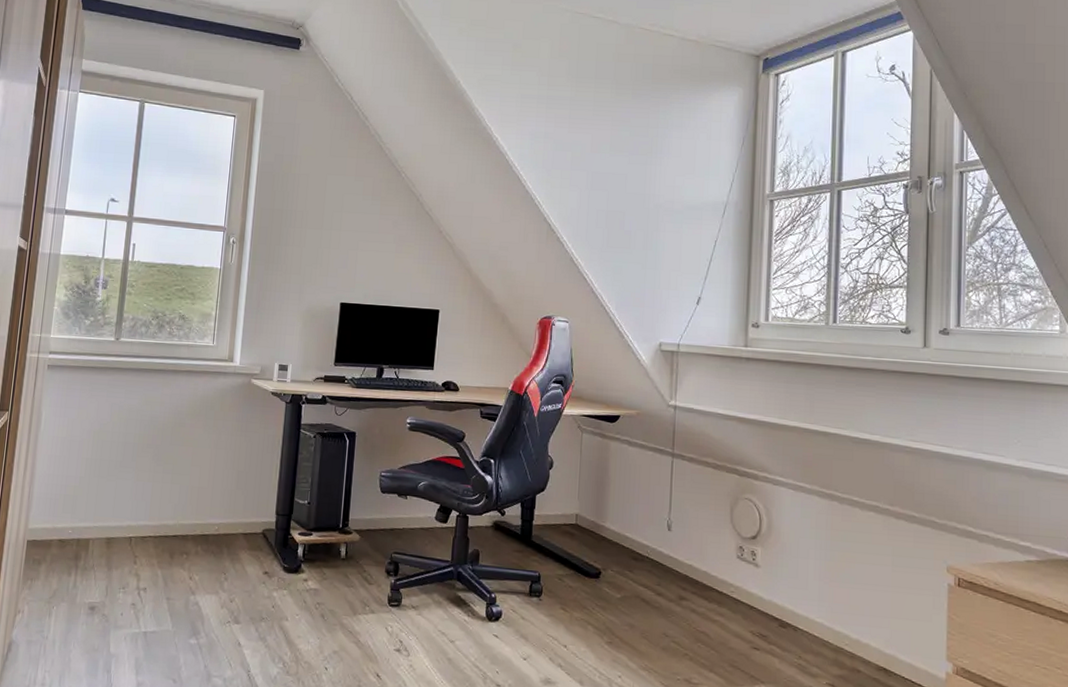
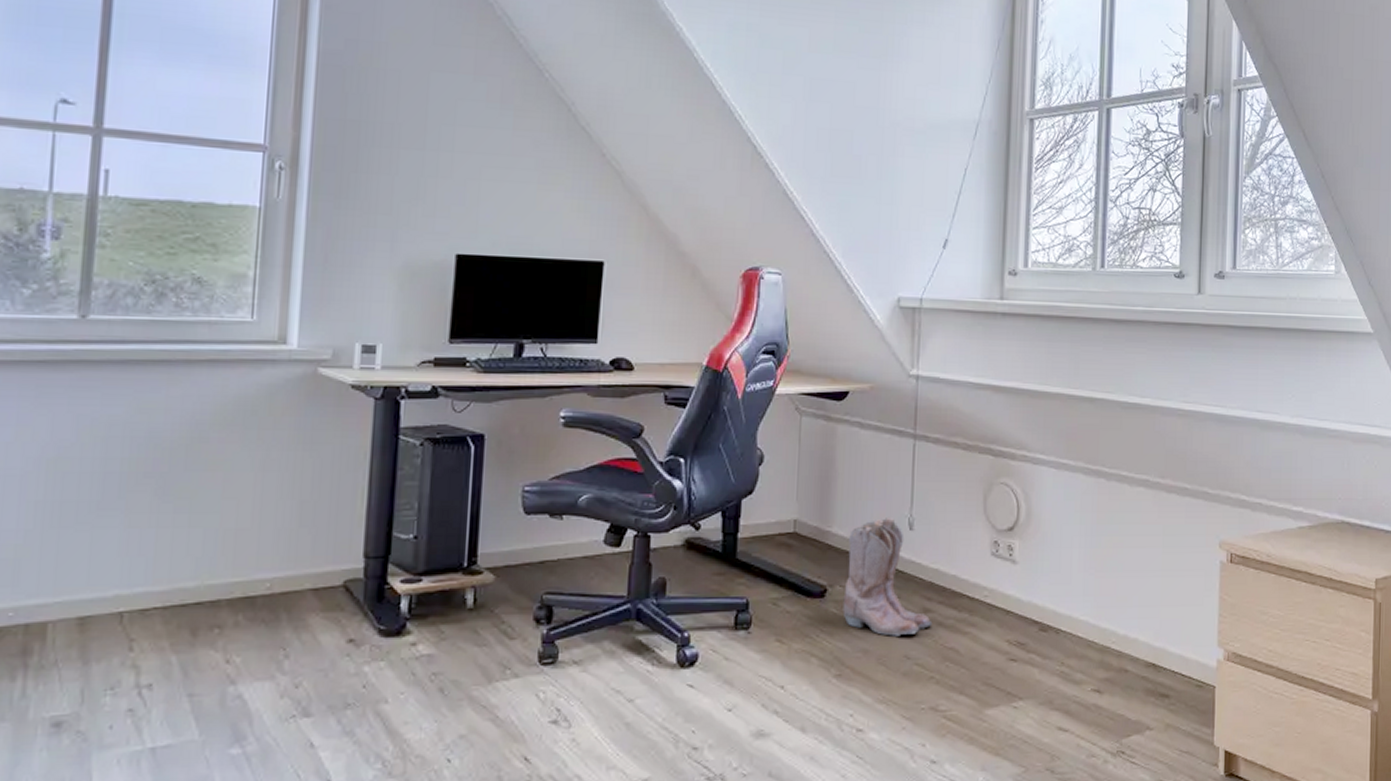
boots: none [613,519,687,617] -> present [843,518,933,636]

